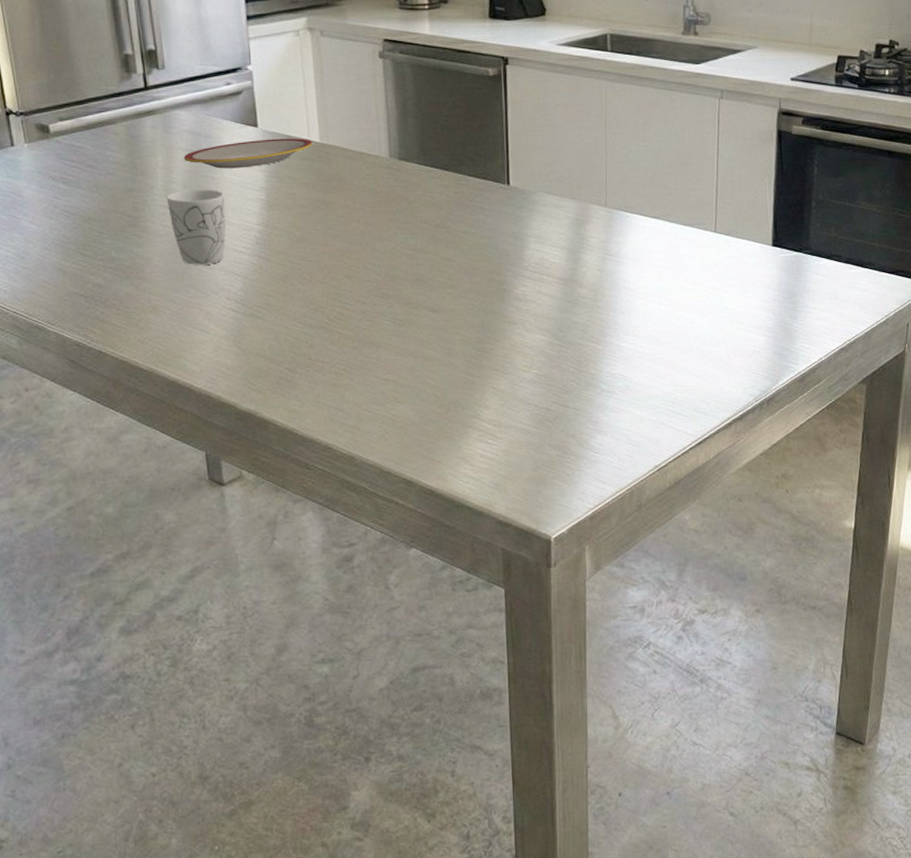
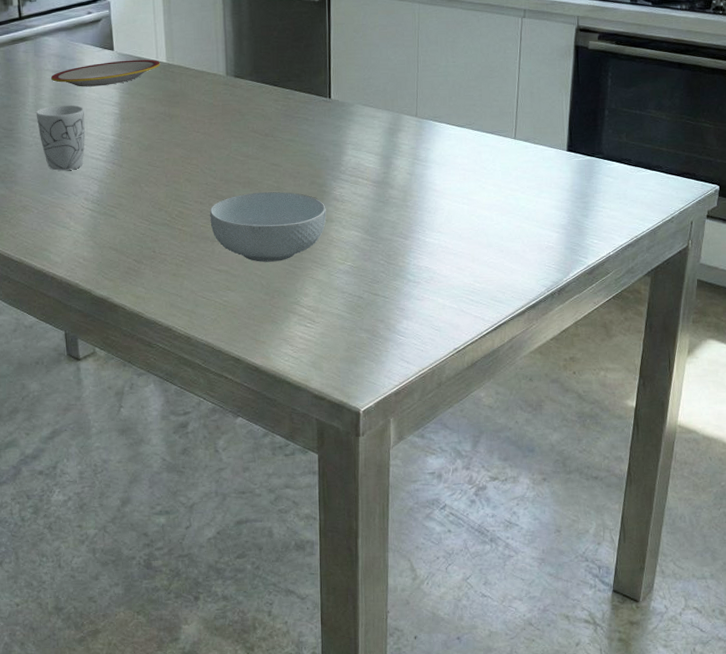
cereal bowl: none [374,290,508,370] -> present [210,191,326,262]

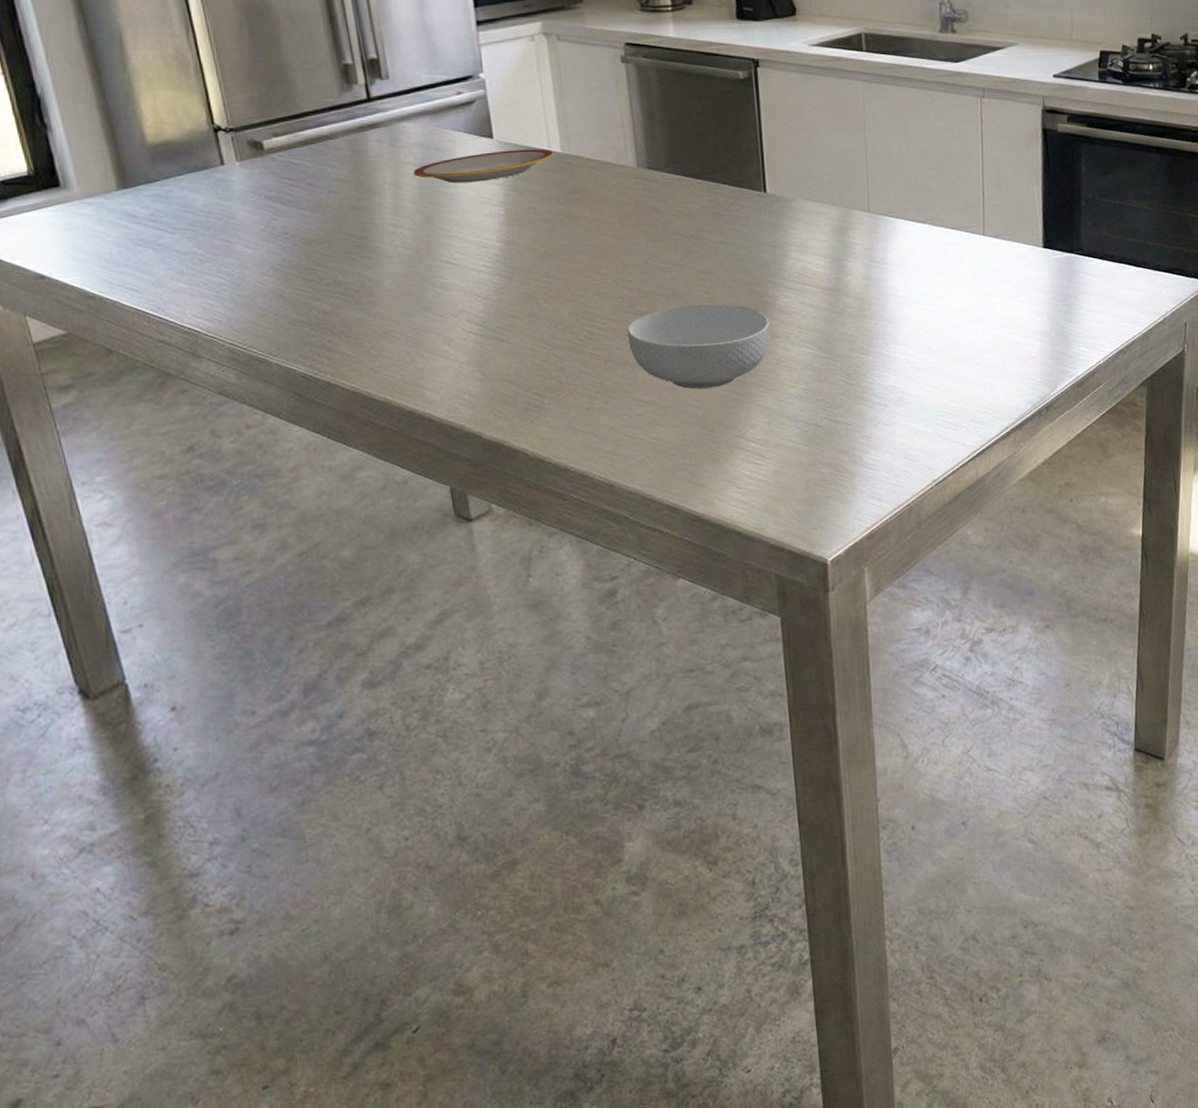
mug: present [36,105,85,171] -> none [396,205,463,287]

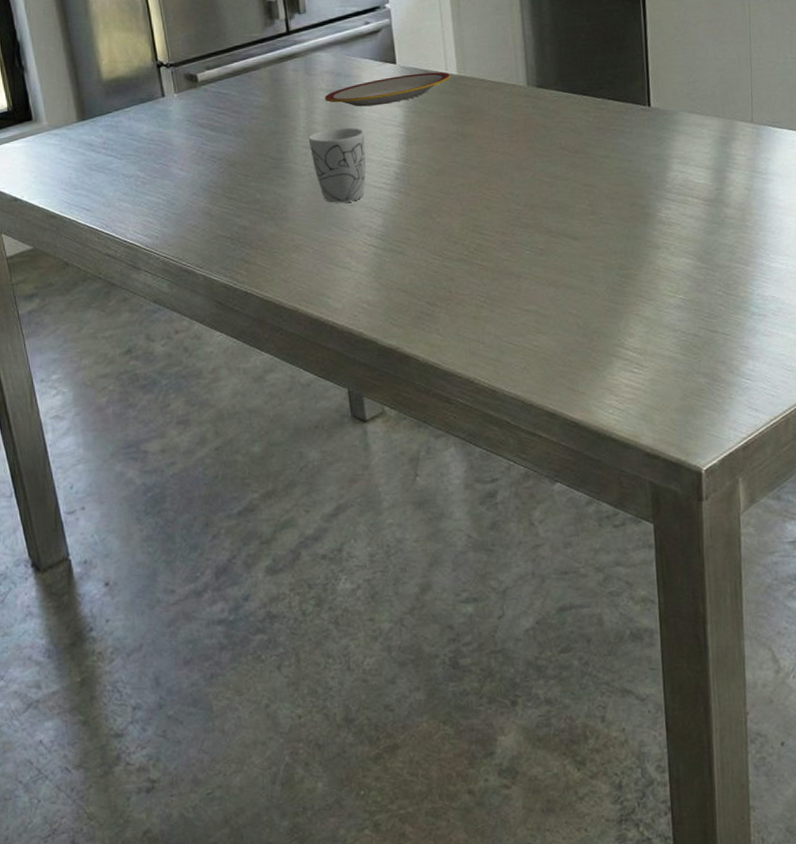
mug: none [396,205,463,287] -> present [308,127,366,203]
cereal bowl: present [627,304,771,389] -> none [514,216,651,299]

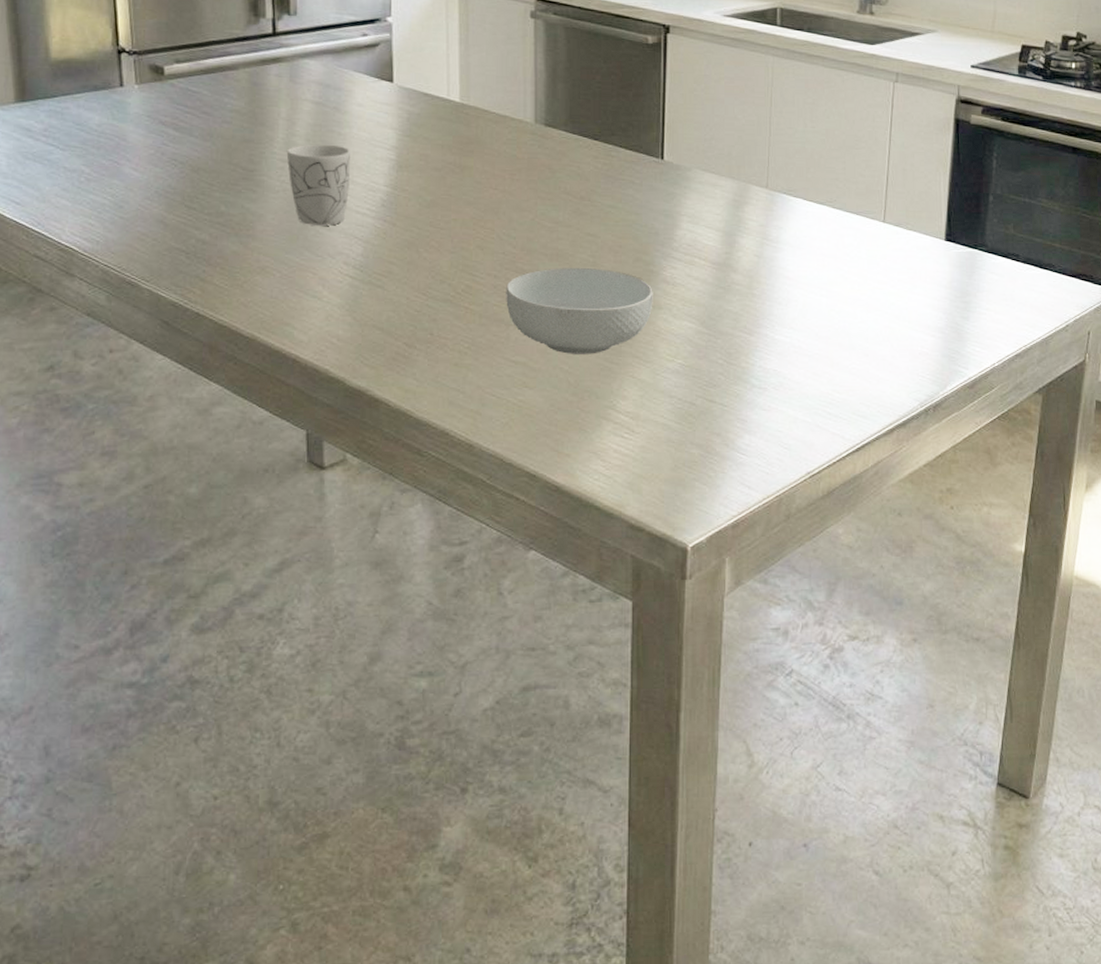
plate: present [325,72,450,107] -> none [310,95,452,125]
cereal bowl: none [514,216,651,299] -> present [506,267,653,354]

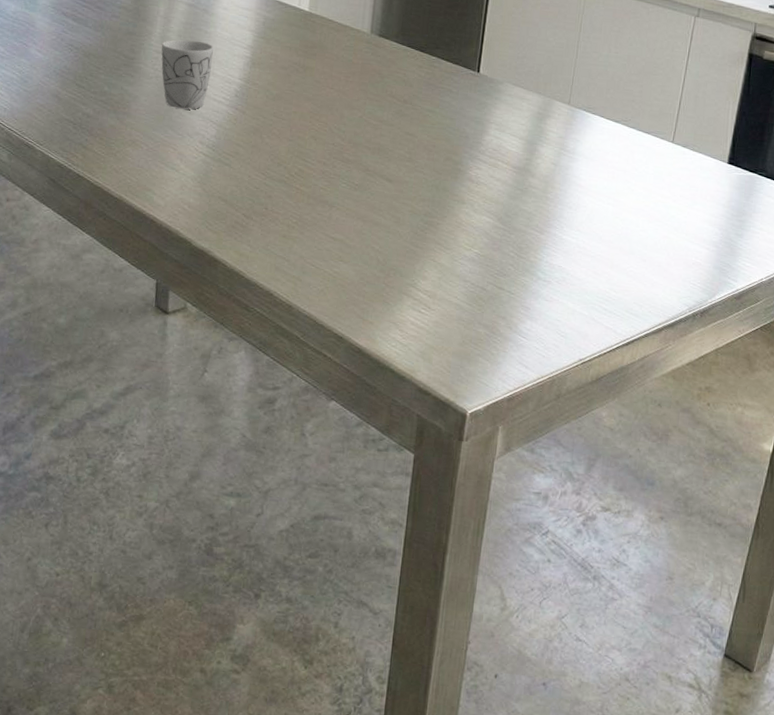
cereal bowl: present [506,267,653,354] -> none [331,160,459,238]

